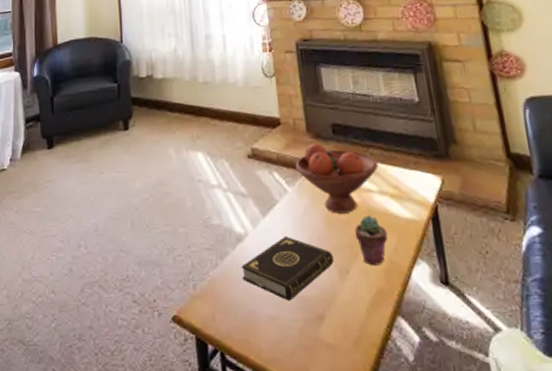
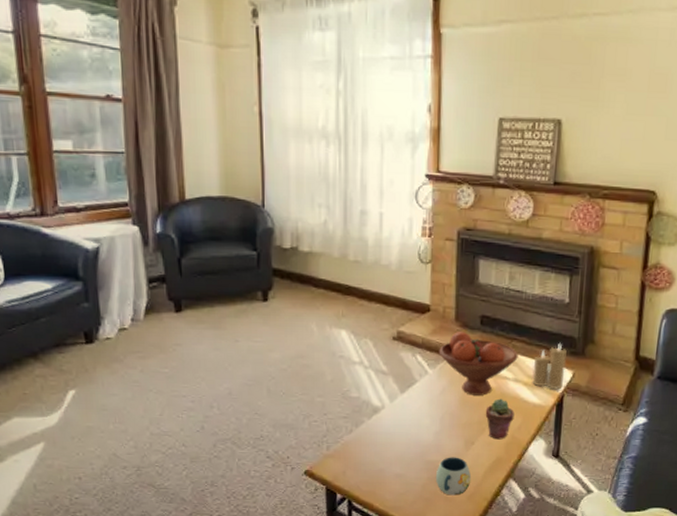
book: present [241,236,334,301] -> none [375,411,463,463]
mug: none [312,290,354,342] -> present [435,457,472,496]
candle: none [395,145,434,200] -> present [532,342,567,390]

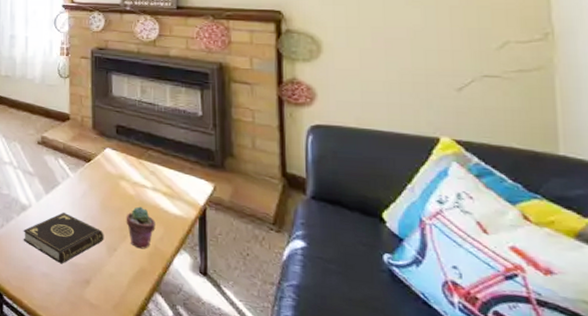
book: none [375,411,463,463] -> present [23,212,104,264]
mug: present [435,457,472,496] -> none [80,261,116,303]
fruit bowl: present [438,332,518,396] -> none [78,139,155,202]
candle: present [532,342,567,390] -> none [171,154,205,203]

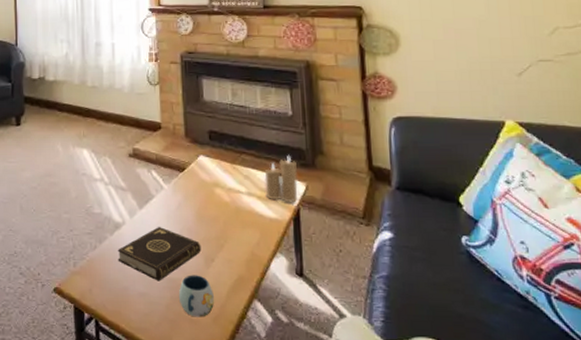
mug: none [80,261,116,303] -> present [178,275,215,317]
potted succulent: present [126,206,156,249] -> none [222,213,252,257]
candle: none [171,154,205,203] -> present [264,154,298,203]

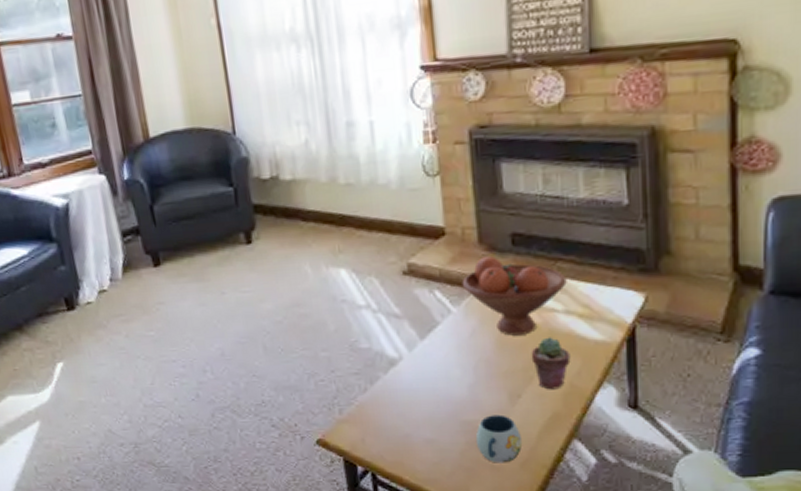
book: present [117,227,201,281] -> none [394,360,504,425]
fruit bowl: none [172,147,249,210] -> present [462,256,567,336]
potted succulent: none [222,213,252,257] -> present [531,337,571,390]
candle: present [264,154,298,203] -> none [588,258,634,320]

